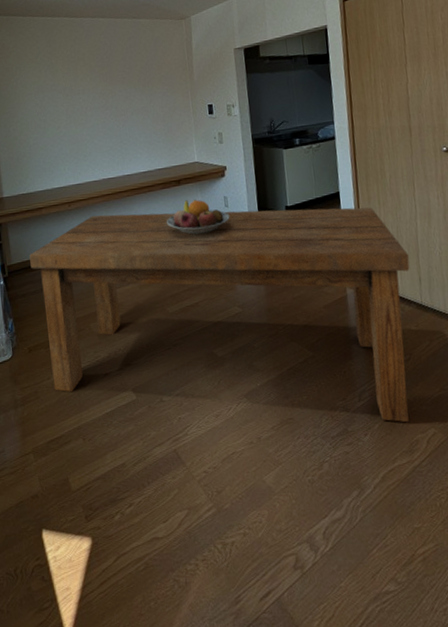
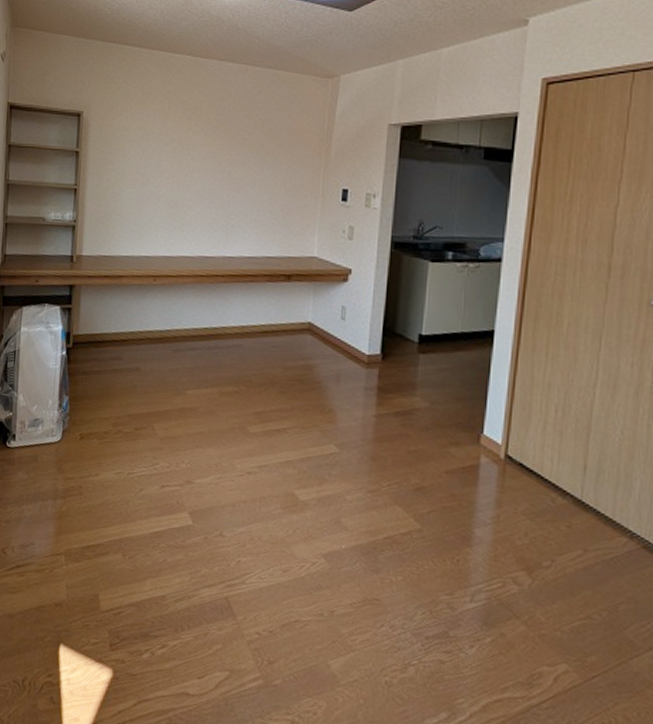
dining table: present [29,207,410,423] -> none [99,297,575,647]
fruit bowl: present [167,199,230,235] -> none [266,301,345,347]

